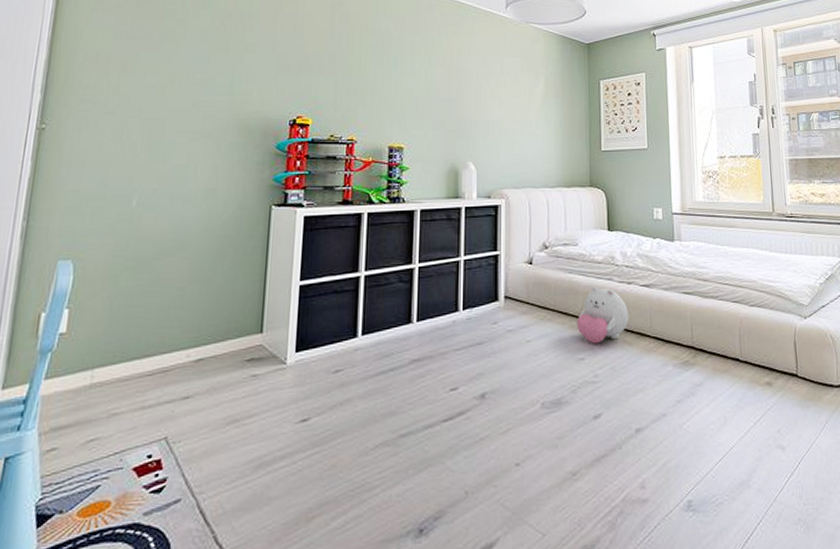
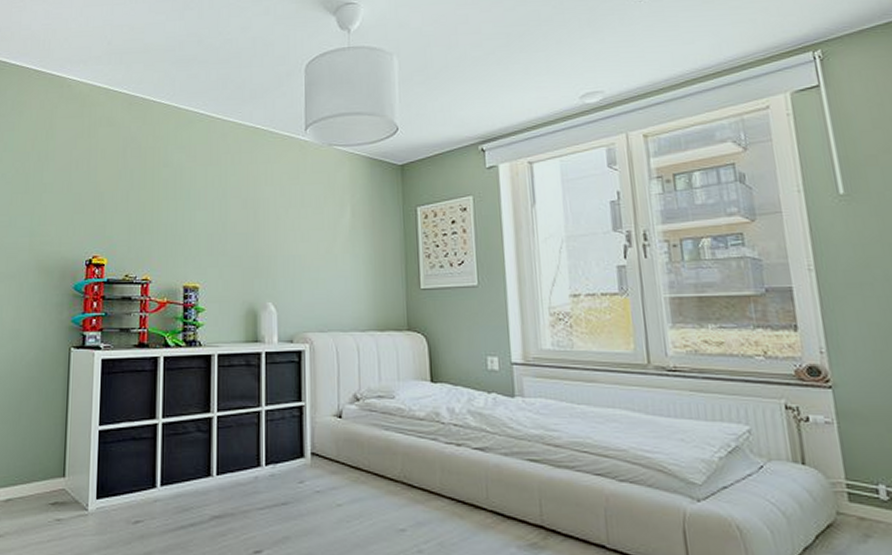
plush toy: present [577,285,629,344] -> none [396,445,459,514]

